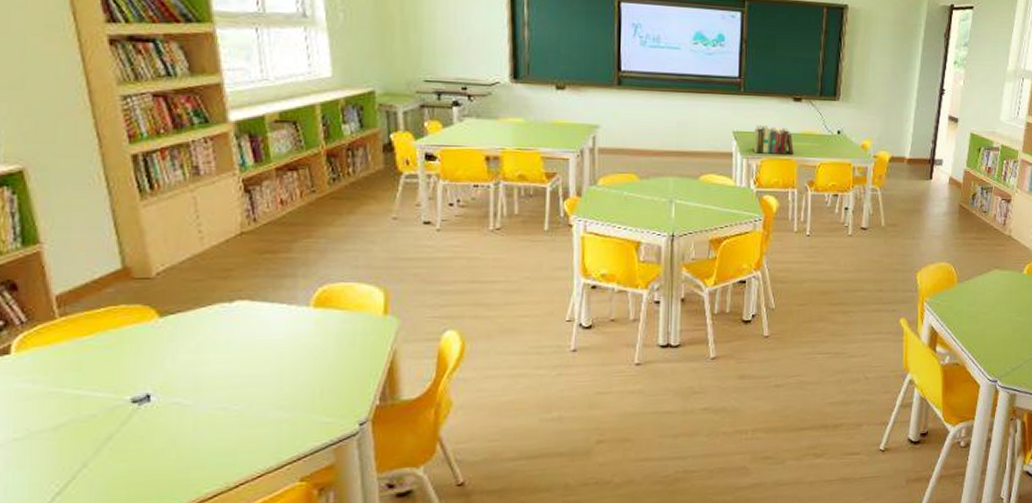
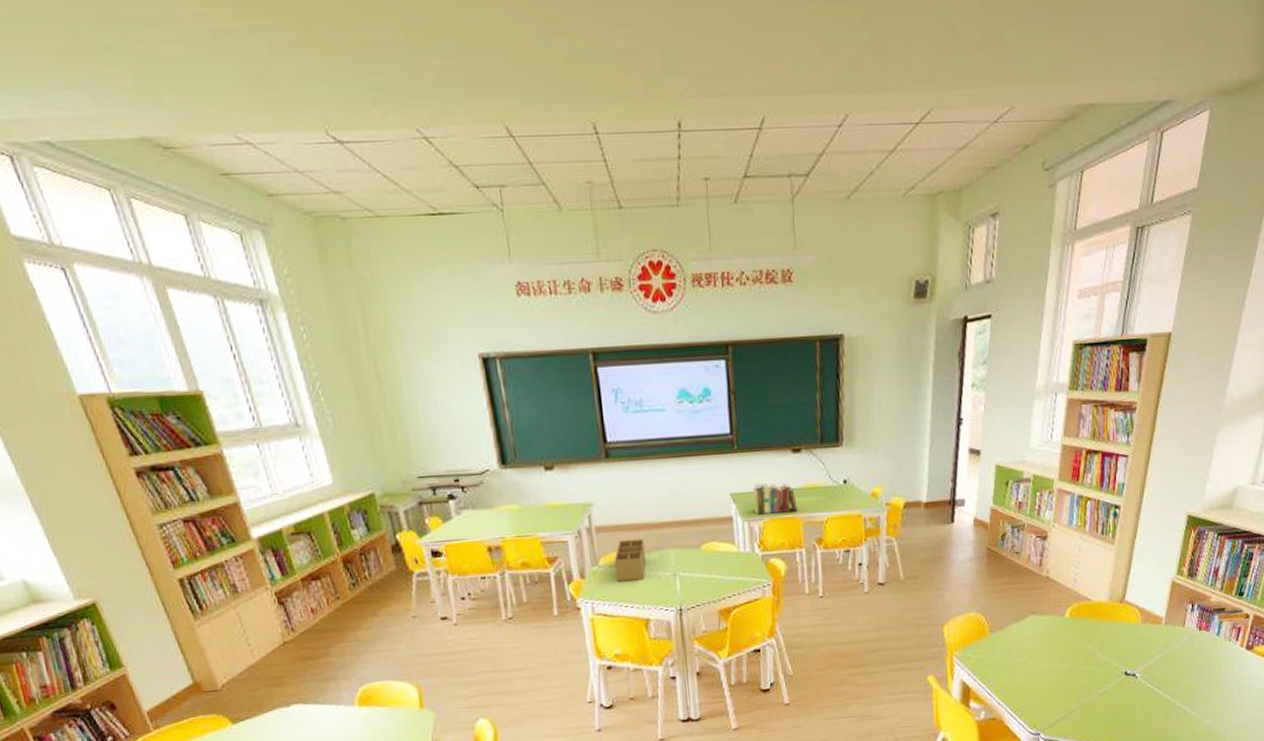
desk organizer: none [612,164,645,203] -> present [614,539,646,582]

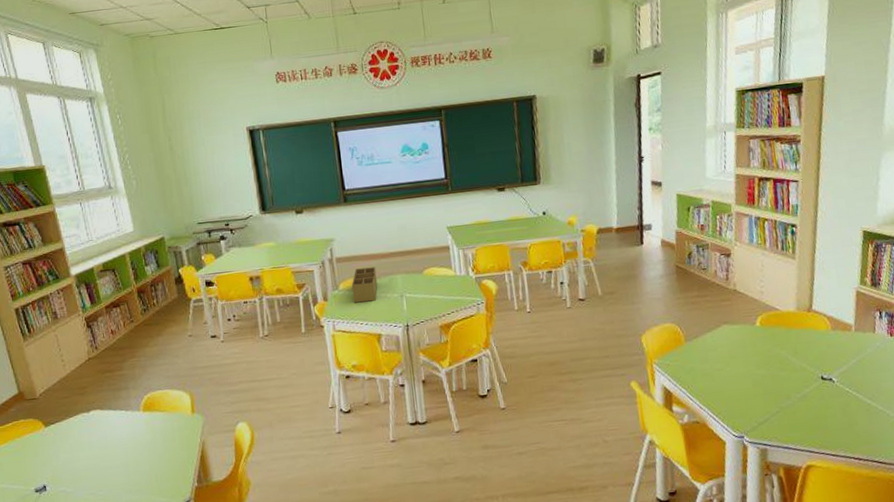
books: present [752,483,798,515] -> none [465,216,505,244]

